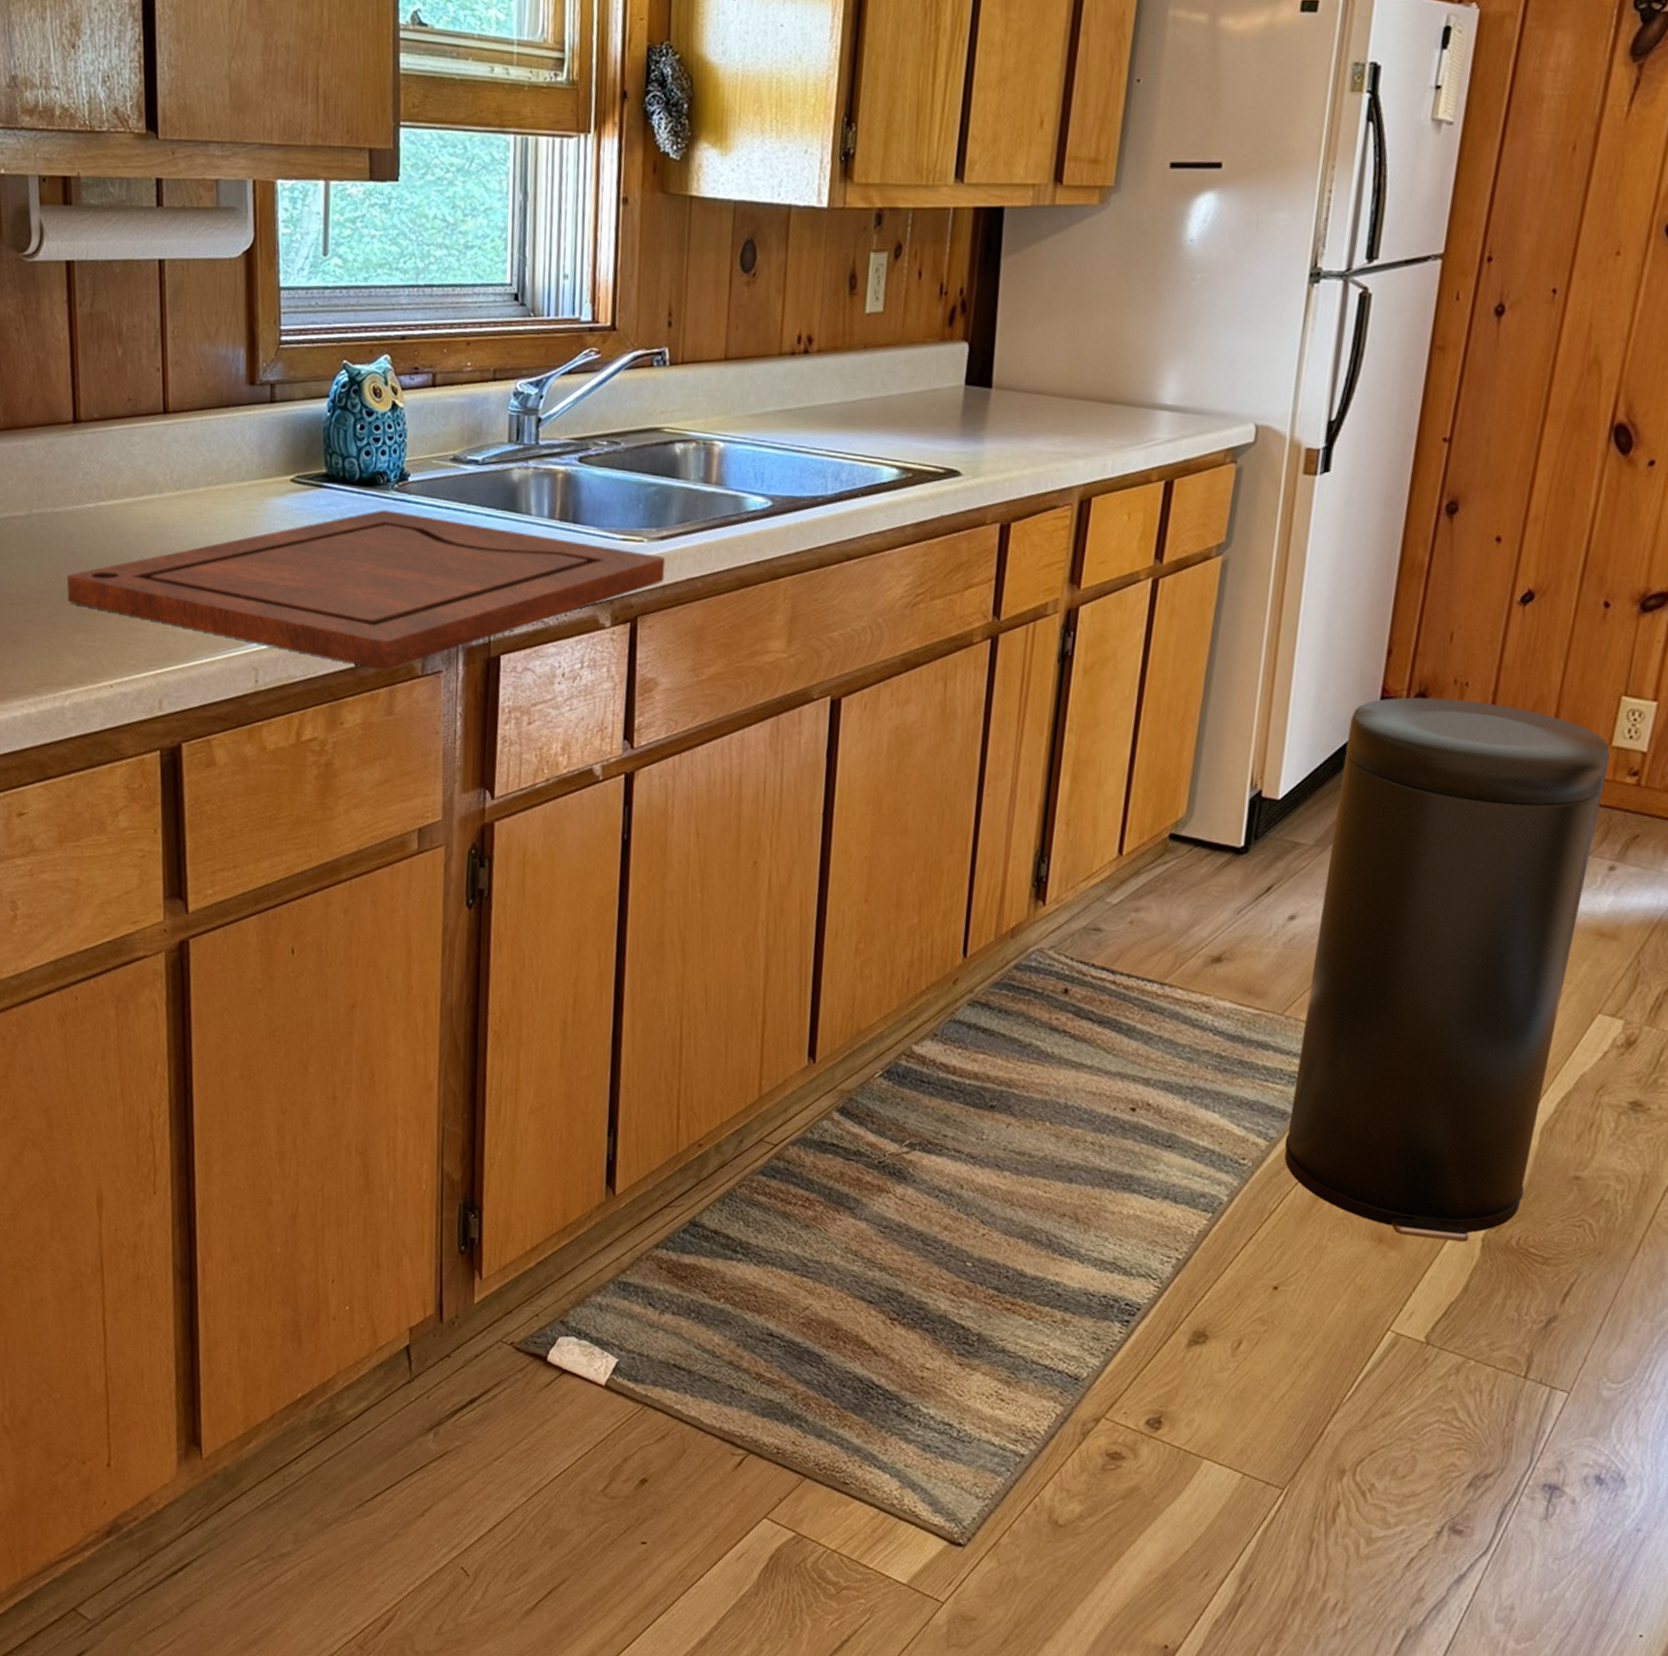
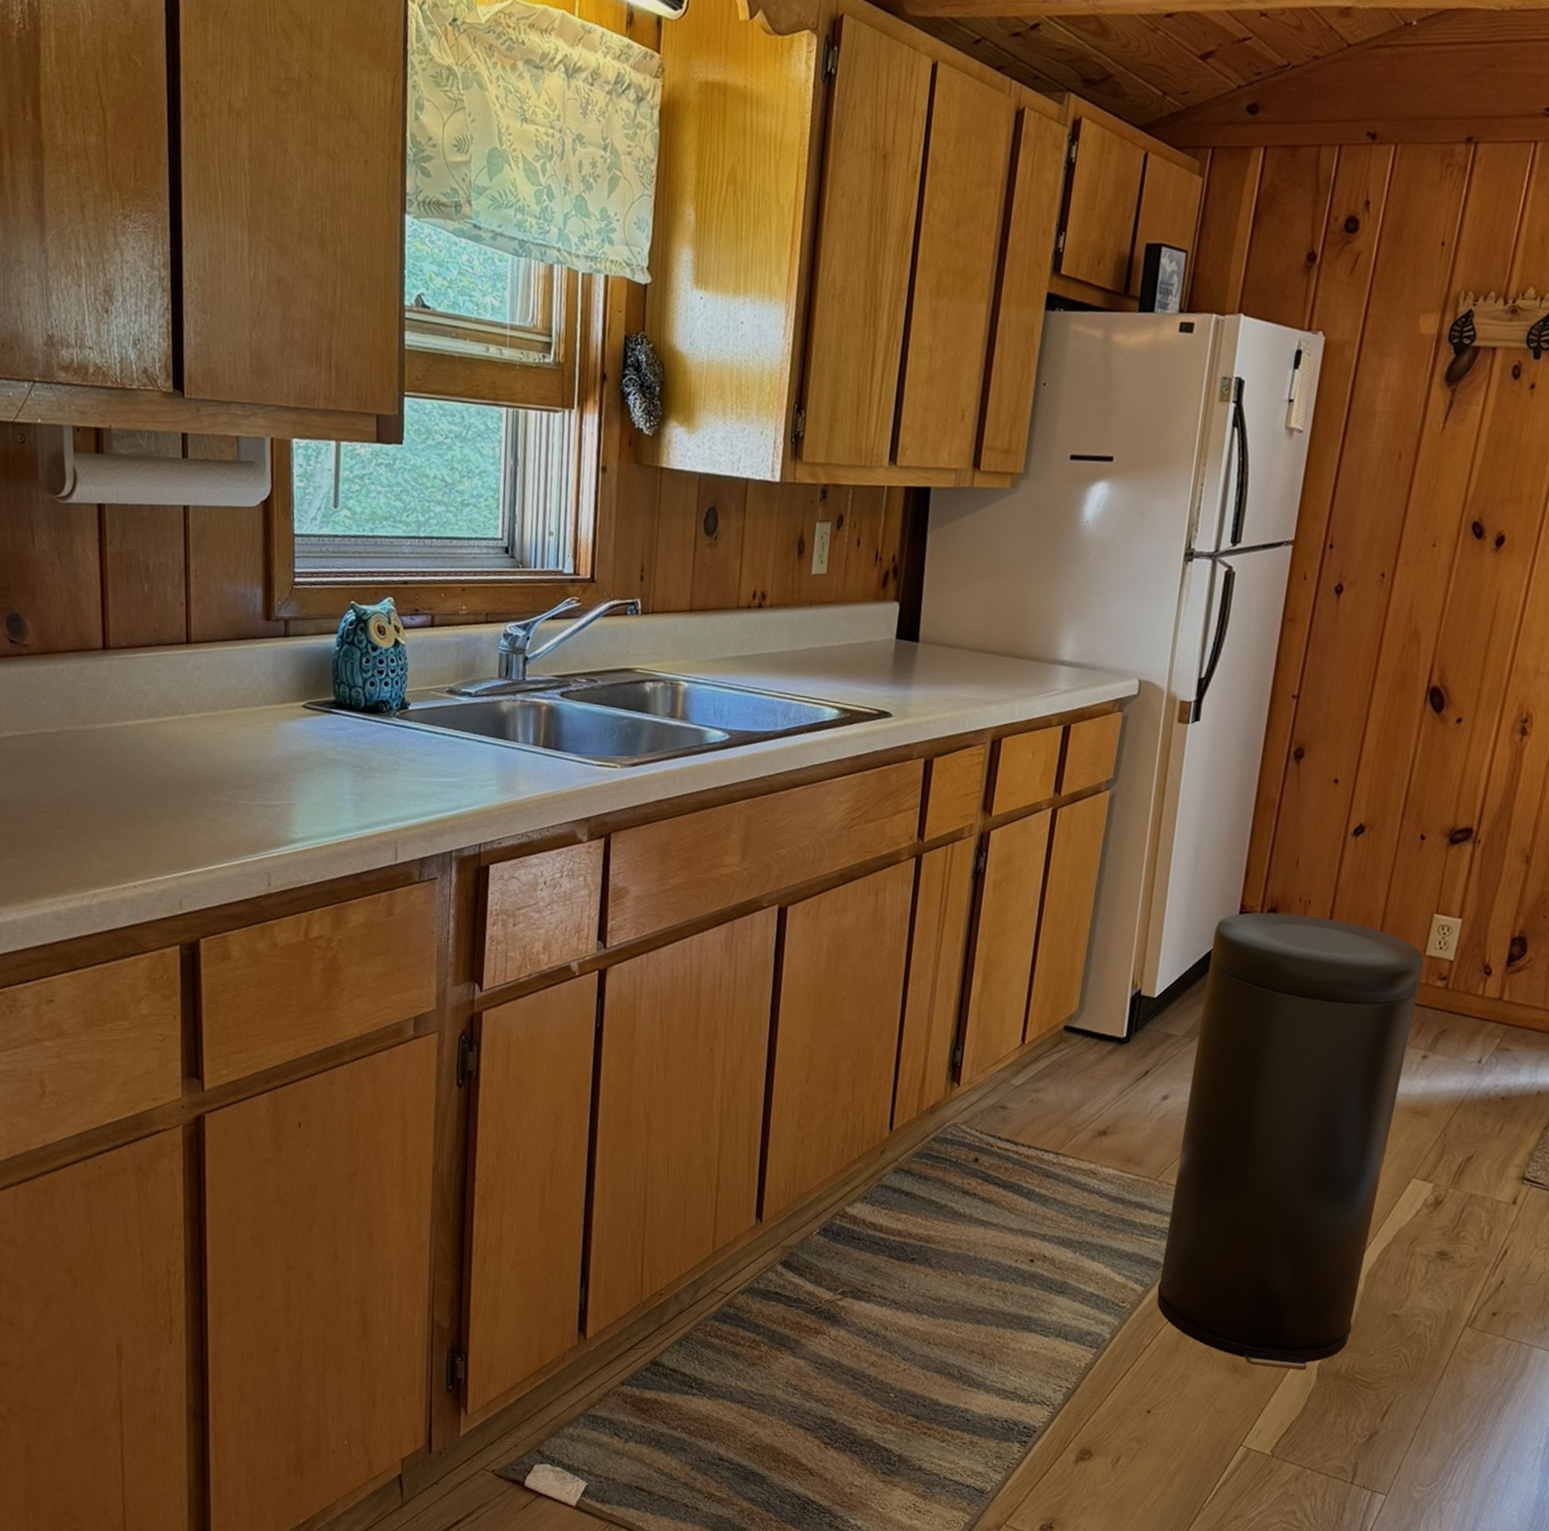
cutting board: present [66,510,666,670] -> none [95,734,636,876]

